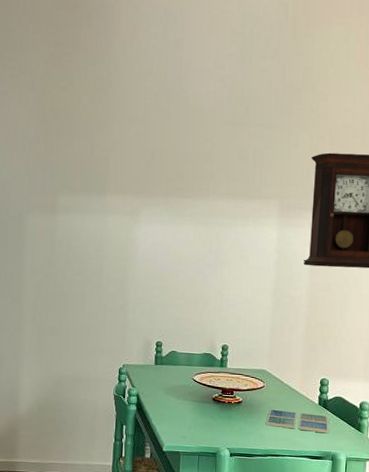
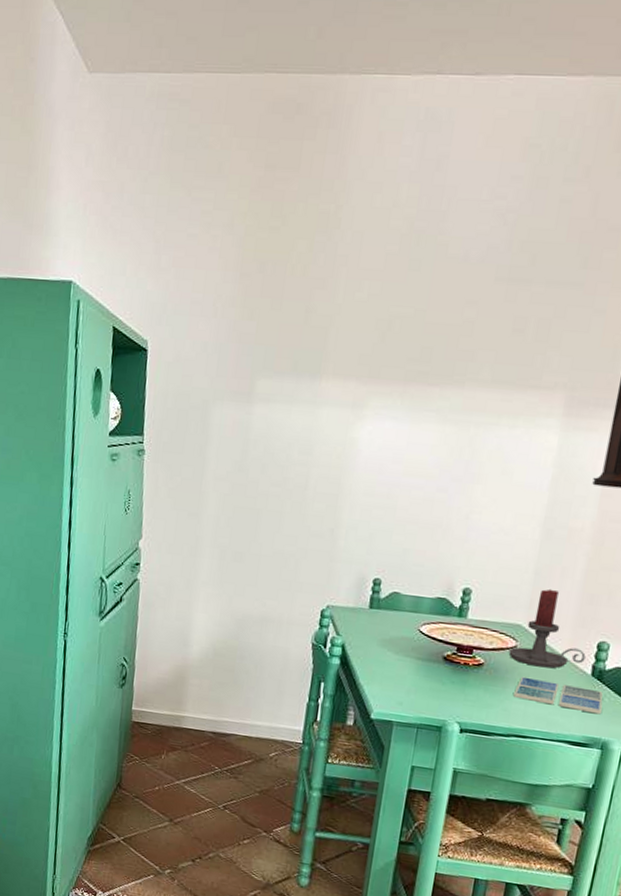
candle holder: none [259,342,313,401] -> present [508,589,586,669]

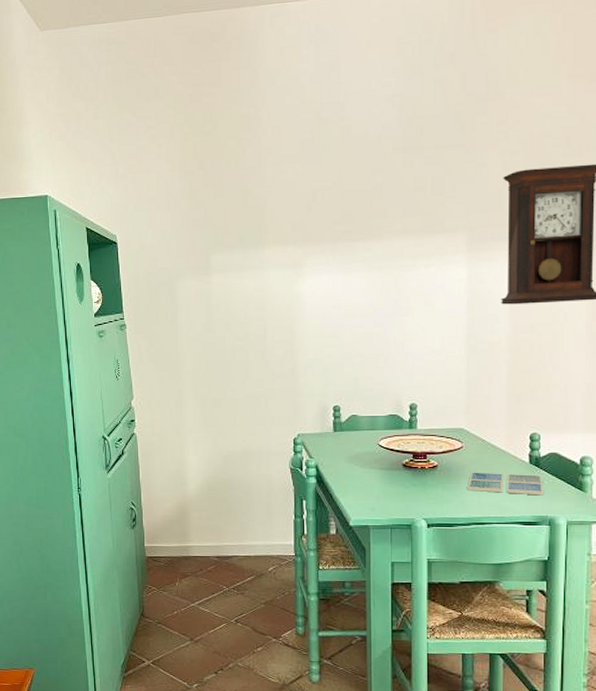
candle holder: present [508,589,586,669] -> none [457,395,522,462]

